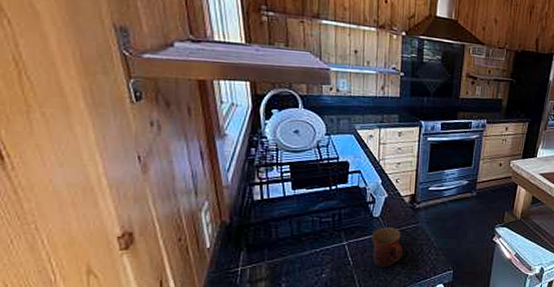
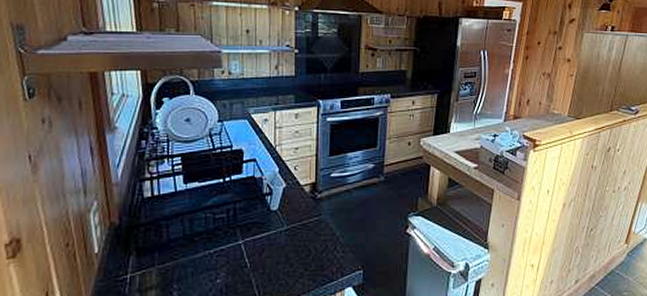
mug: present [371,227,404,267] -> none [269,222,306,269]

